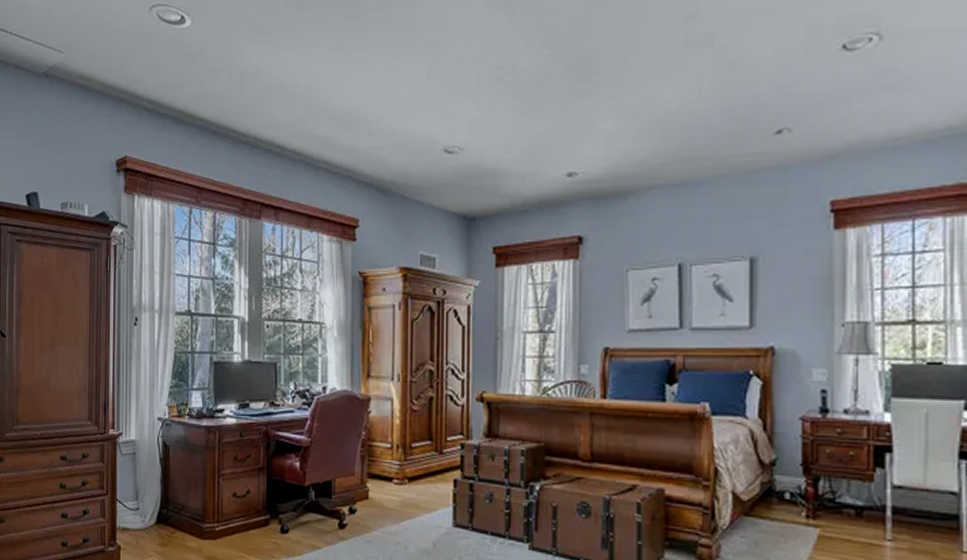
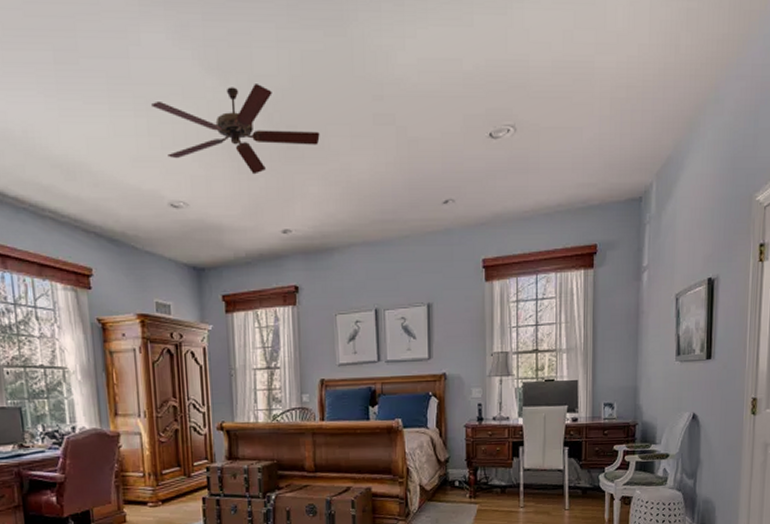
ceiling fan: none [433,16,618,114] -> present [152,84,320,175]

